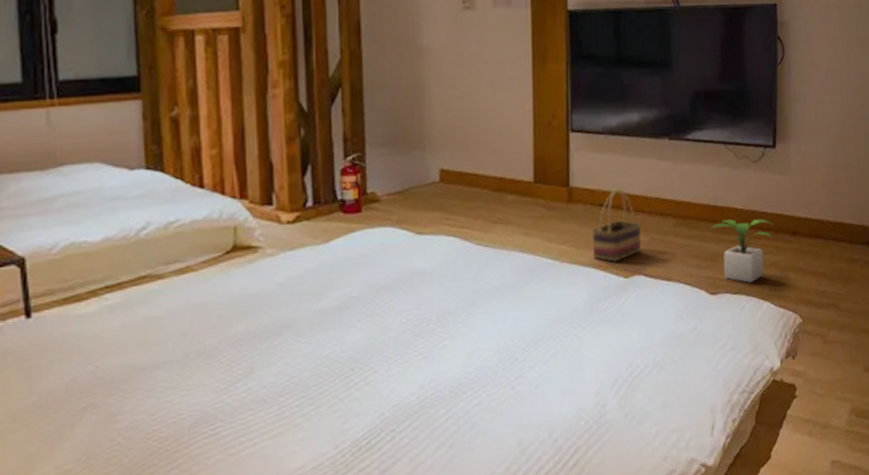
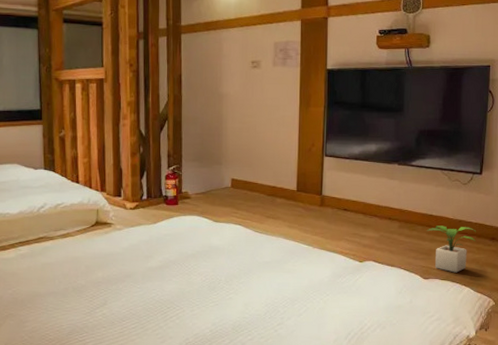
basket: present [591,189,642,262] -> none [337,199,374,250]

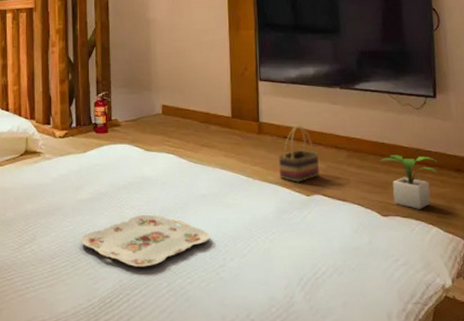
serving tray: none [150,281,271,327] -> present [81,215,210,267]
basket: none [337,199,374,250] -> present [278,125,320,183]

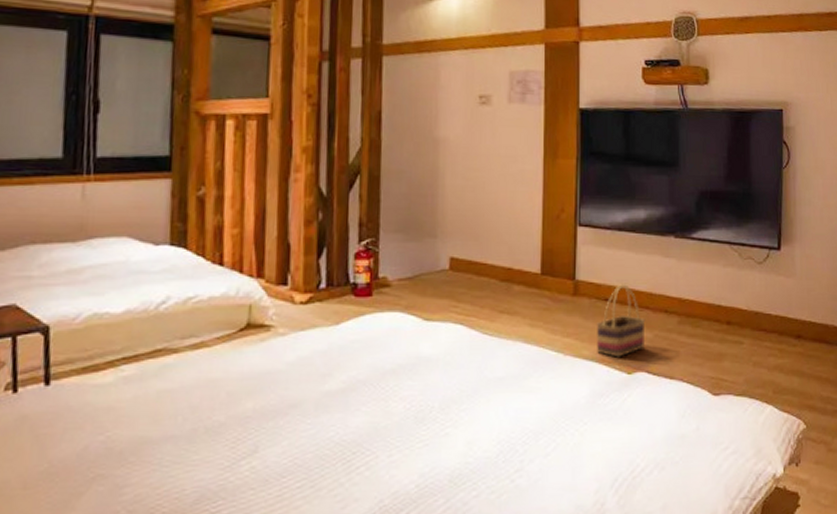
serving tray: present [81,215,210,267] -> none [326,408,505,480]
potted plant: present [380,155,439,209] -> none [715,320,777,385]

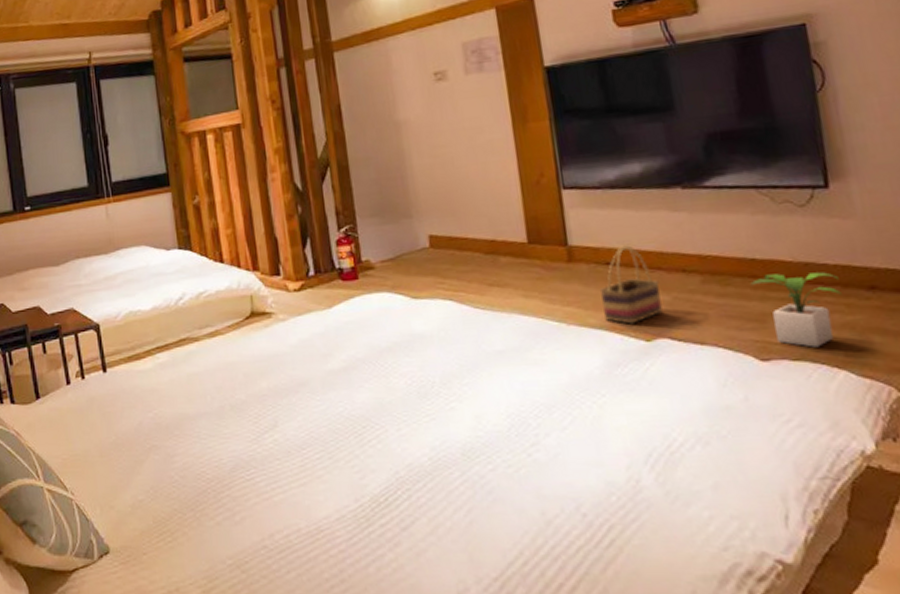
potted plant: none [715,320,777,385] -> present [750,272,842,348]

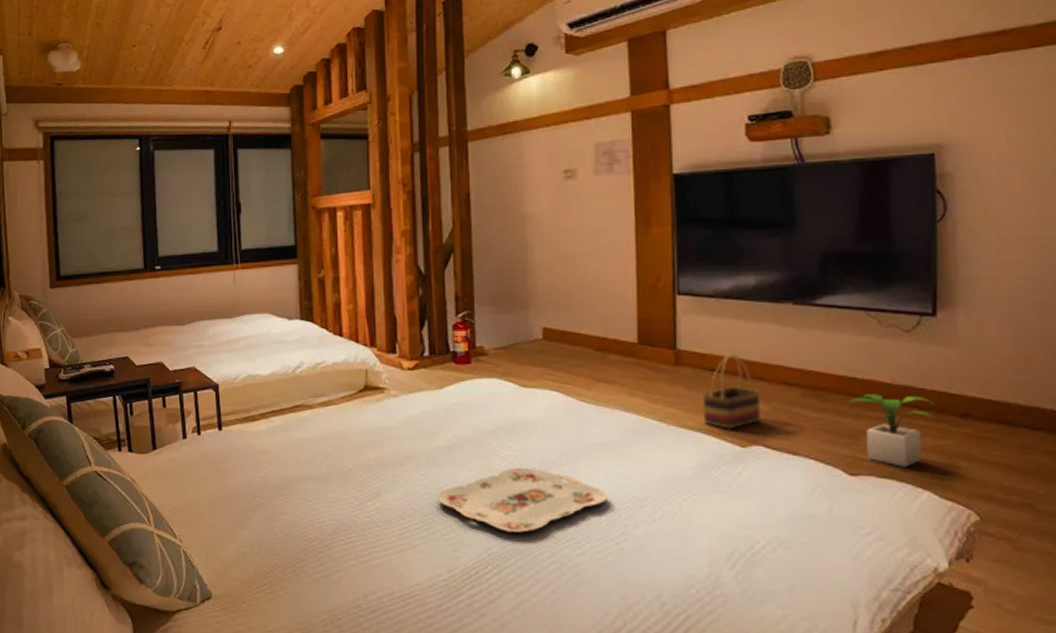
serving tray: none [337,383,514,453] -> present [438,468,607,533]

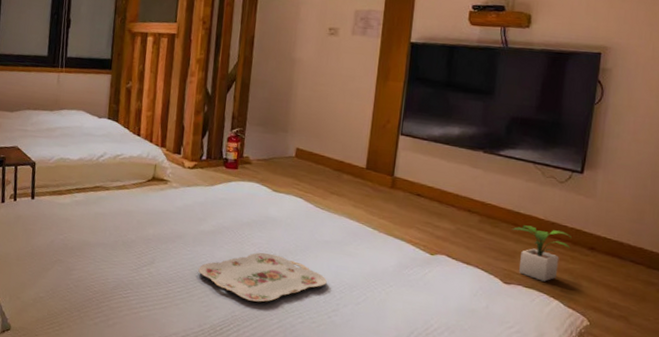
basket: present [702,354,762,430] -> none [406,184,450,241]

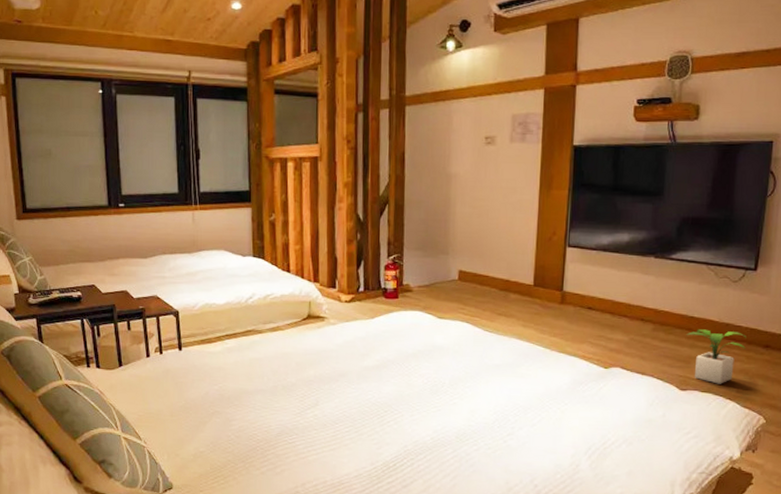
serving tray: present [198,252,327,302] -> none [366,383,500,434]

